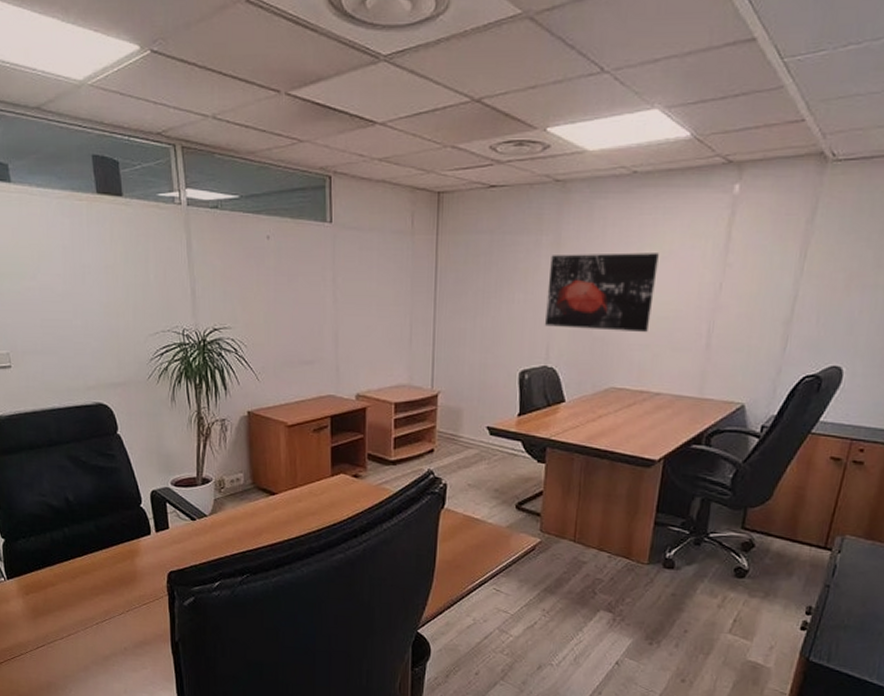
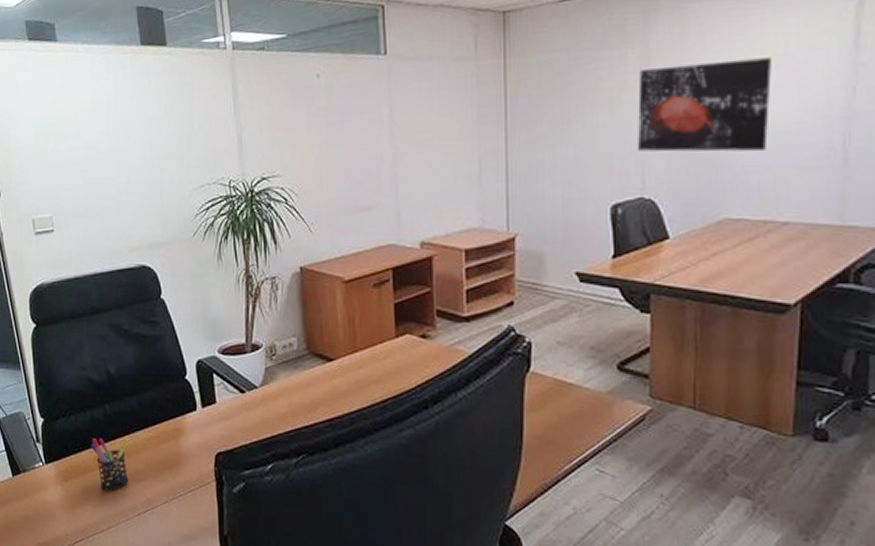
pen holder: none [50,557,88,604] -> present [90,438,129,491]

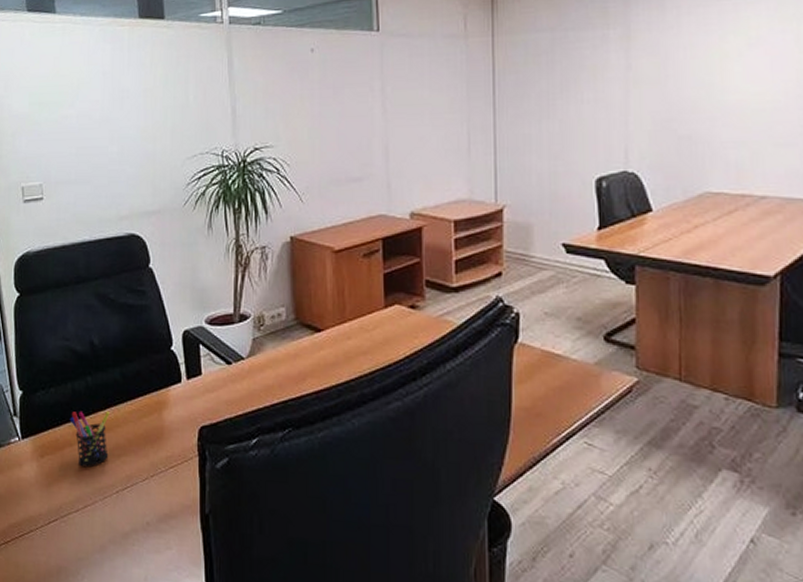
wall art: present [637,57,771,152] -> none [619,40,745,129]

